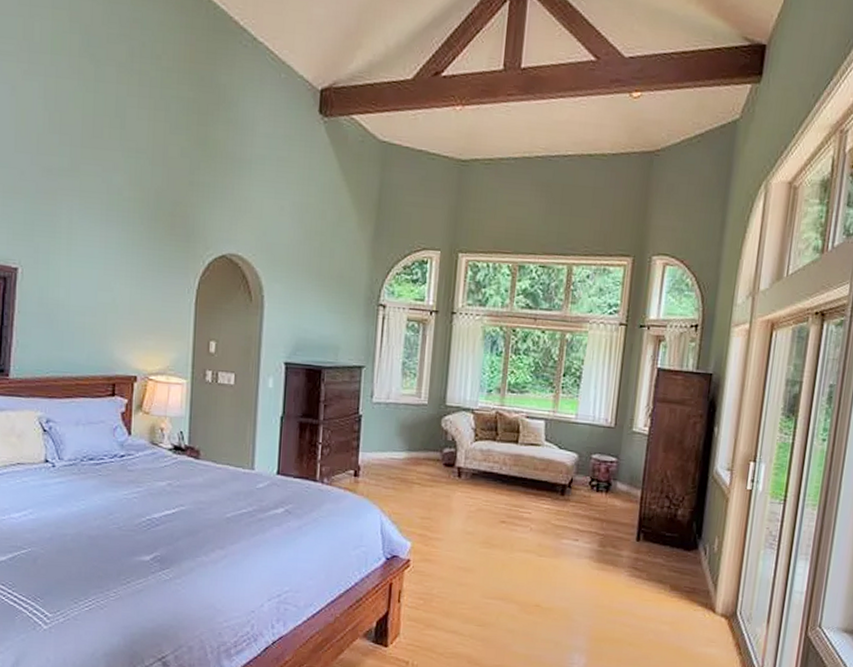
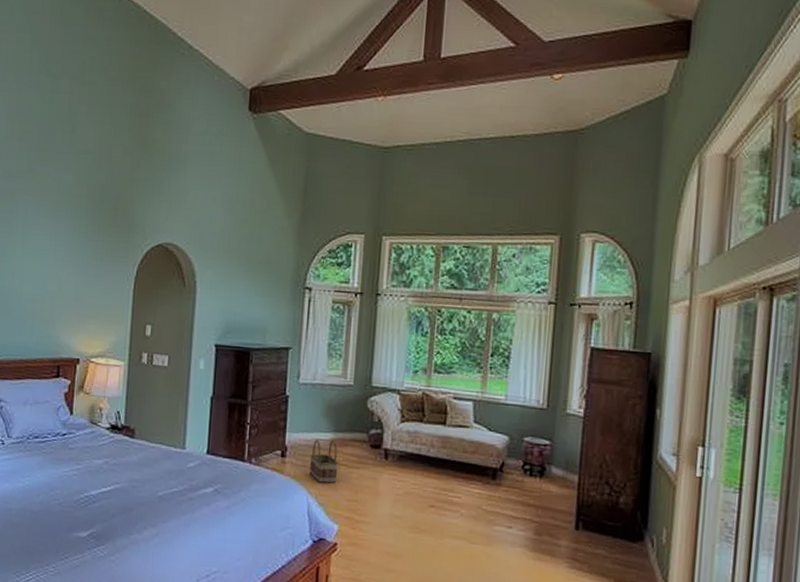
basket: none [383,458,412,502] -> present [310,439,339,484]

